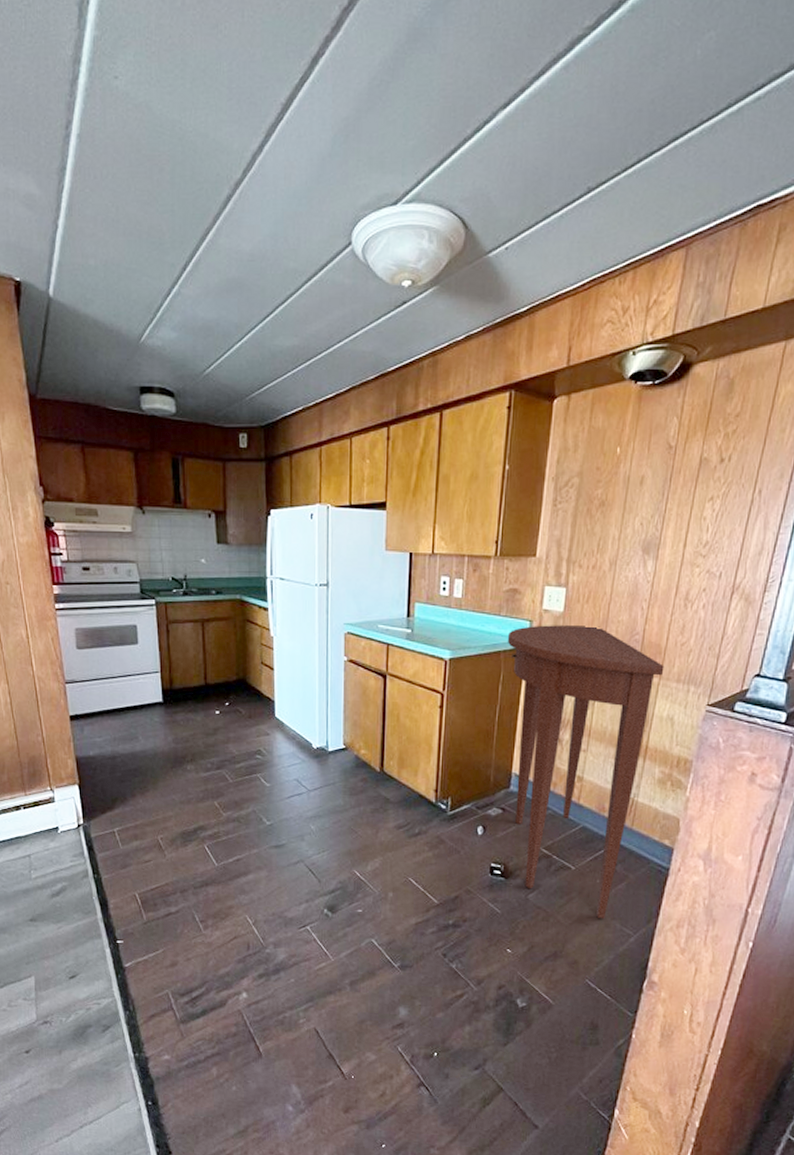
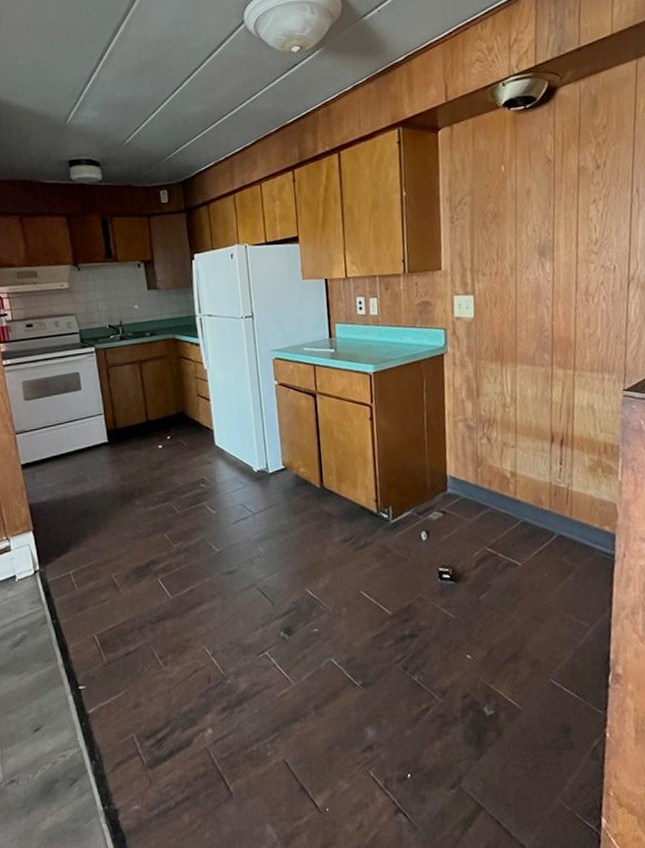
console table: present [507,625,665,919] -> none [425,327,577,614]

